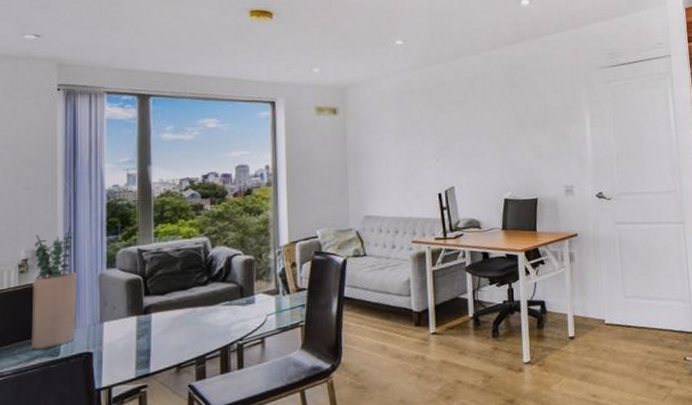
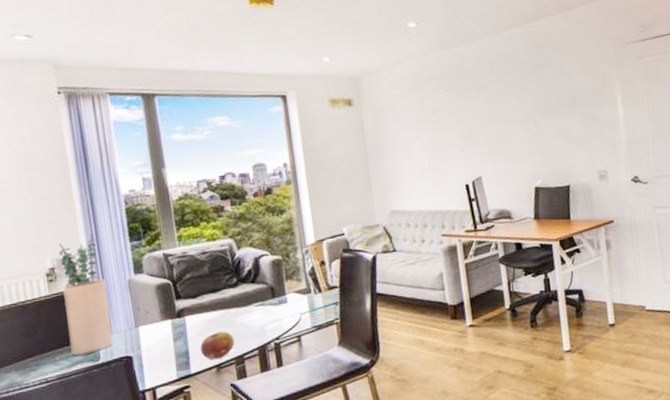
fruit: none [162,329,197,359] -> present [200,331,235,360]

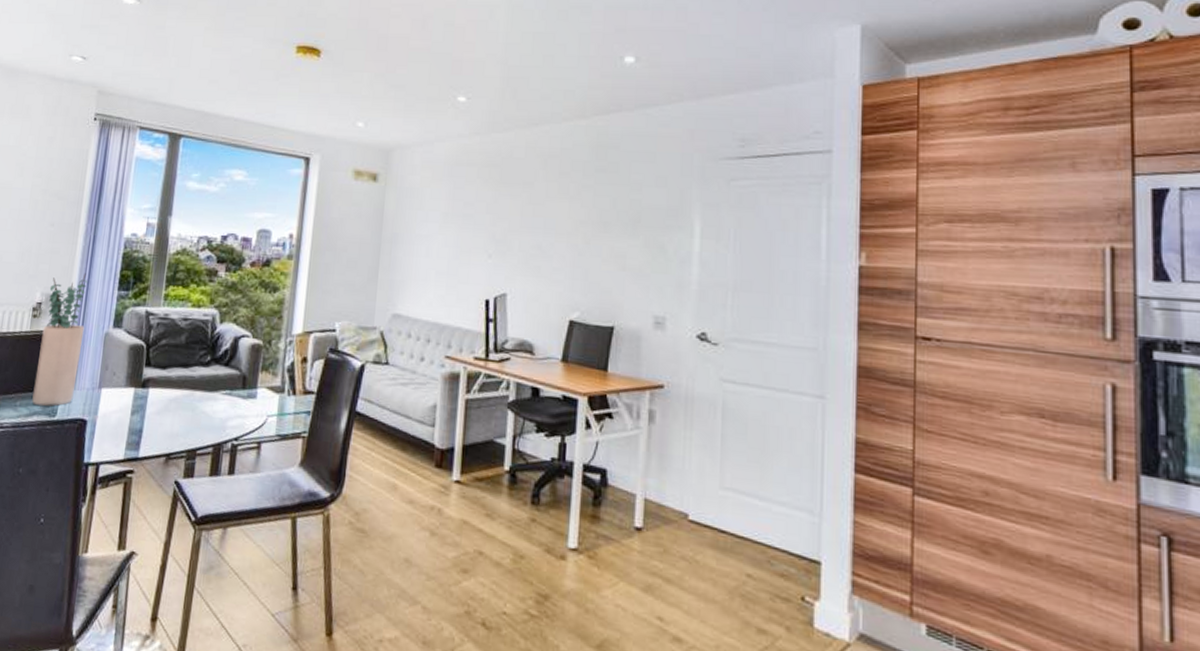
fruit: present [200,331,235,360] -> none [154,414,192,447]

